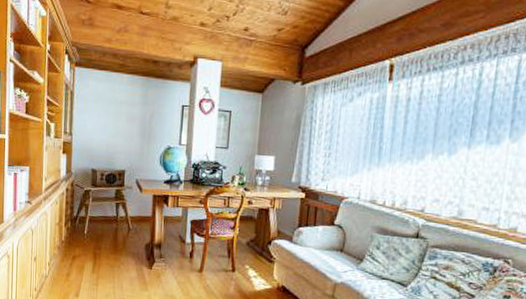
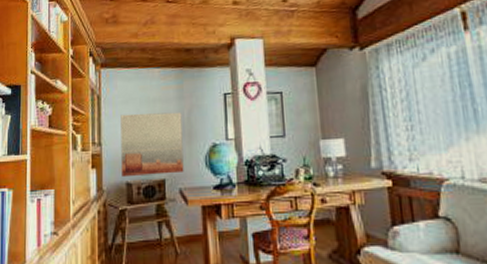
wall art: none [88,111,144,167] -> present [120,112,184,178]

